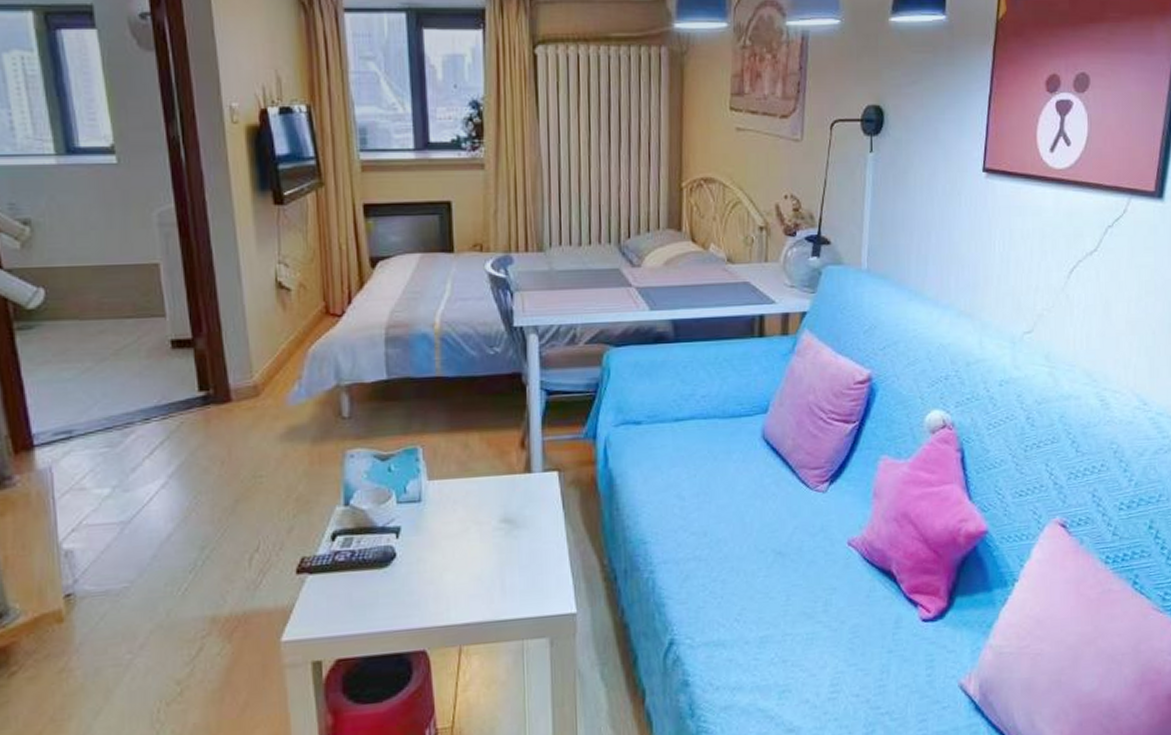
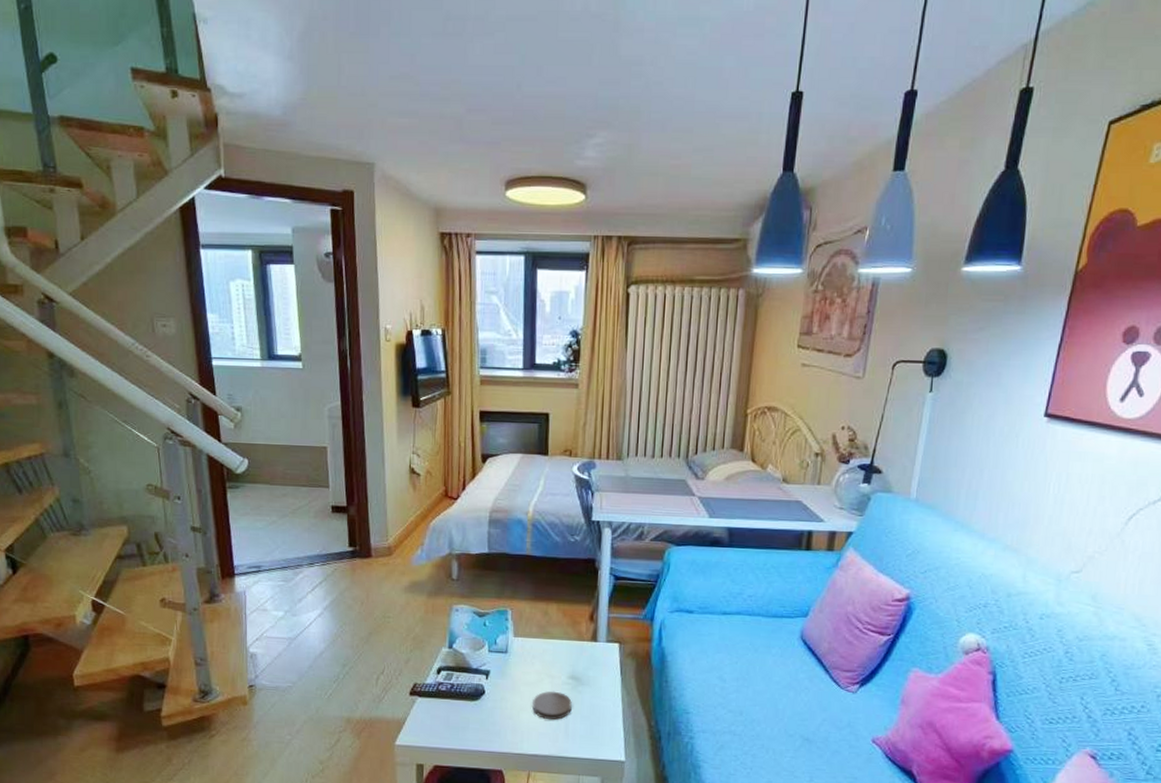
coaster: none [458,540,507,578] -> present [532,691,572,720]

